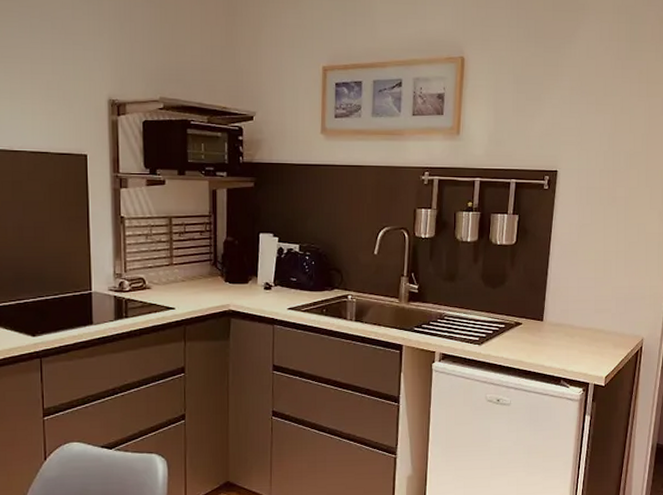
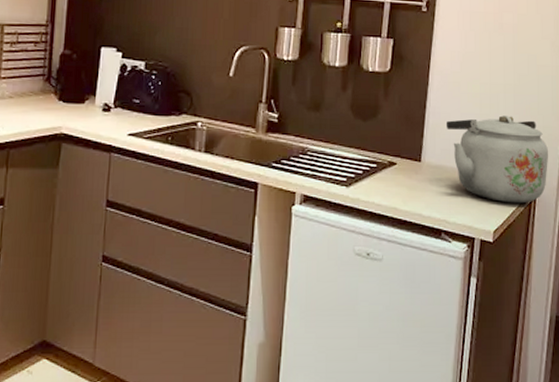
kettle: none [565,278,654,353] -> present [445,115,549,204]

